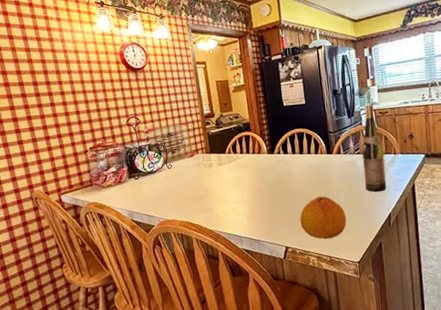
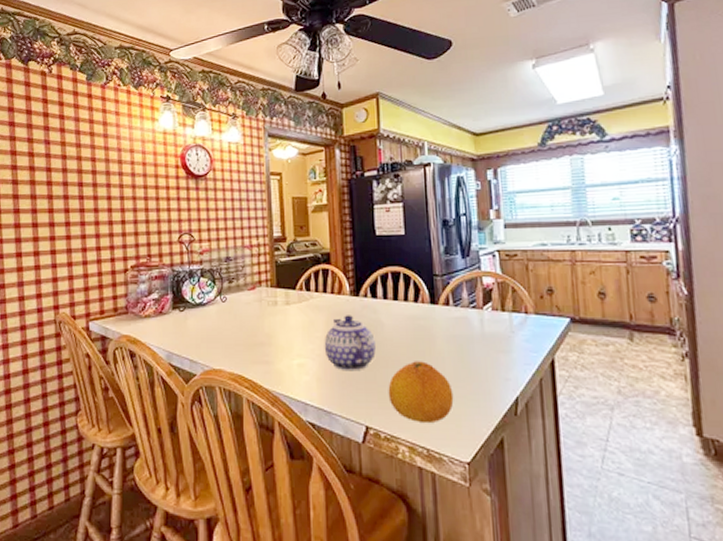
teapot: none [250,168,289,210] -> present [324,315,376,371]
wine bottle: present [362,104,387,192] -> none [479,243,514,363]

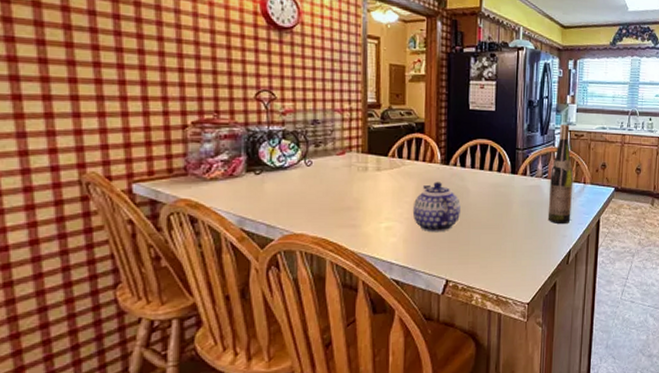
fruit: present [388,361,454,424] -> none [468,223,522,275]
wine bottle: none [479,243,514,363] -> present [547,123,573,223]

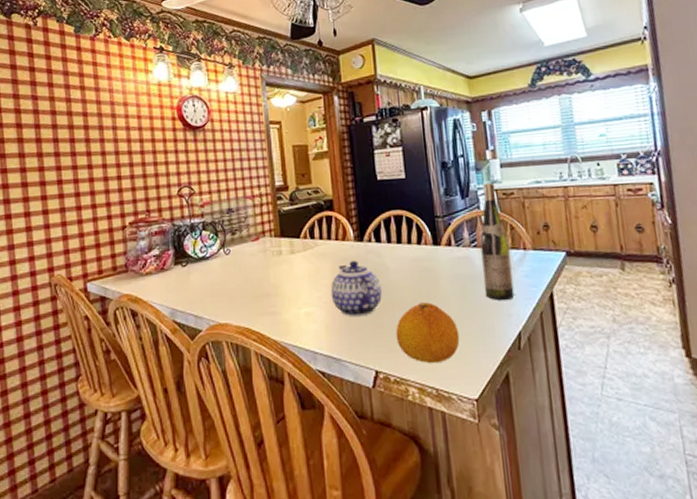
fruit: none [468,223,522,275] -> present [395,302,460,364]

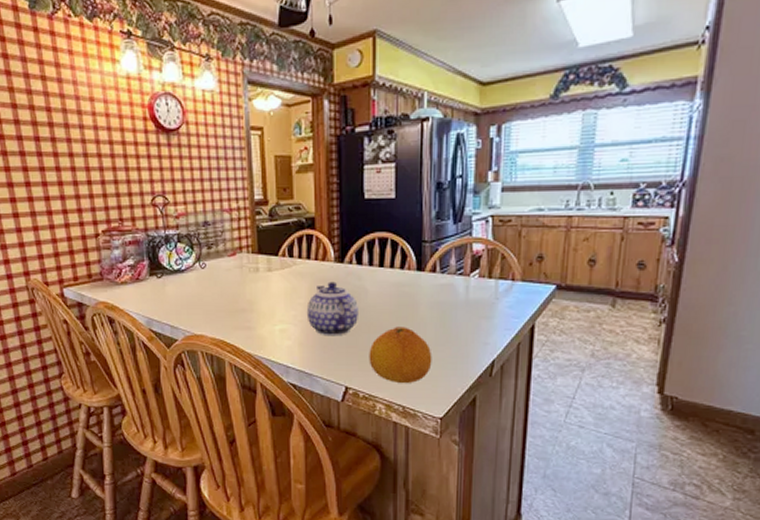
wine bottle: present [479,182,515,300] -> none [464,207,497,329]

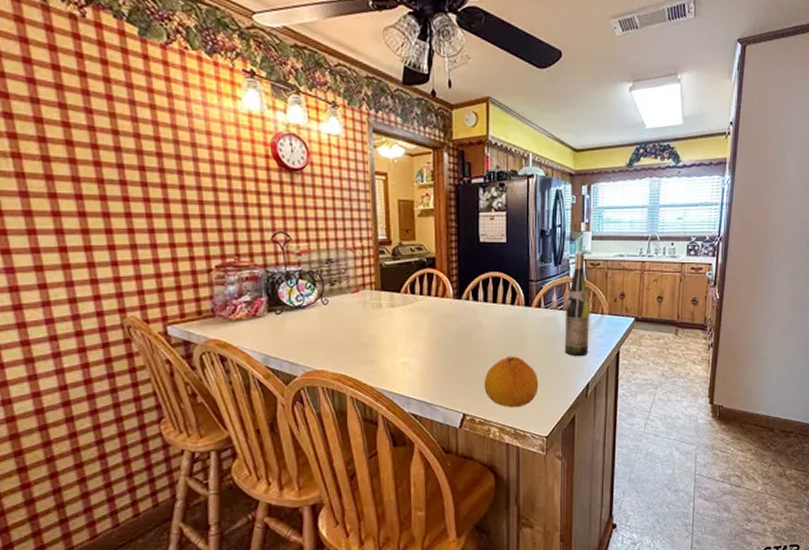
teapot: present [306,281,358,337] -> none [427,316,474,367]
wine bottle: none [464,207,497,329] -> present [564,253,590,356]

